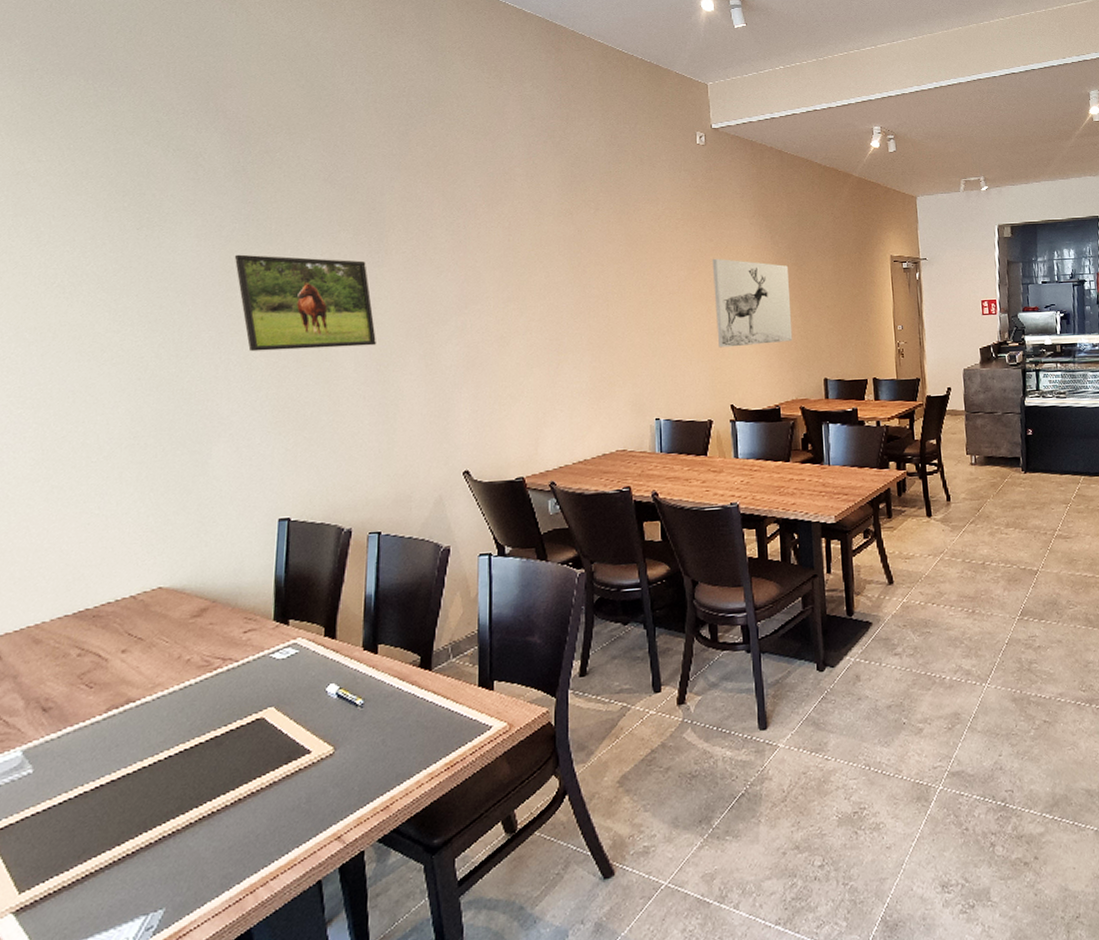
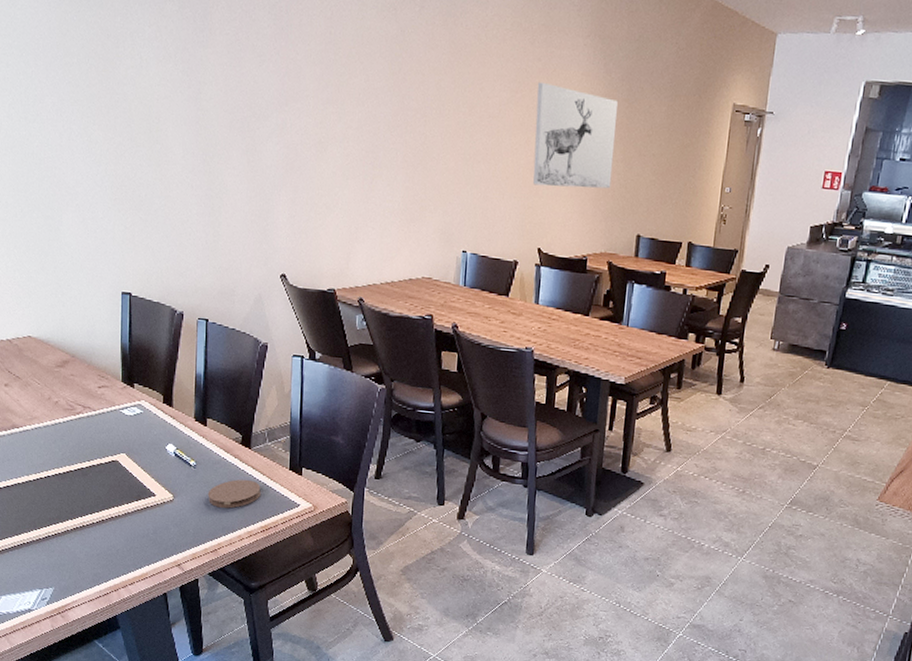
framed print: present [234,254,376,352] -> none [69,16,202,134]
coaster: none [377,708,444,751] -> present [207,479,261,509]

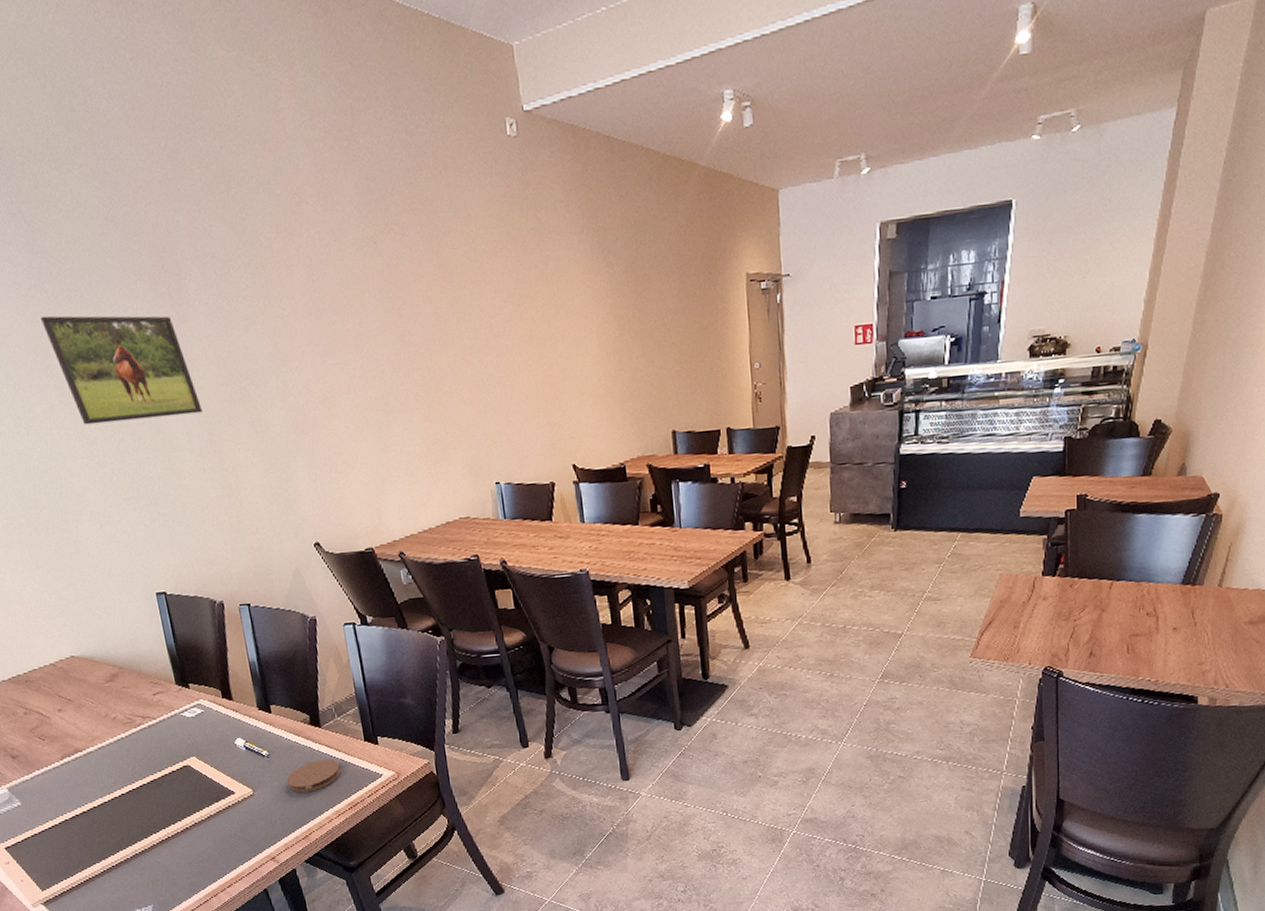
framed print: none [69,16,202,134] -> present [40,315,202,425]
wall art: present [533,81,618,189] -> none [538,289,636,400]

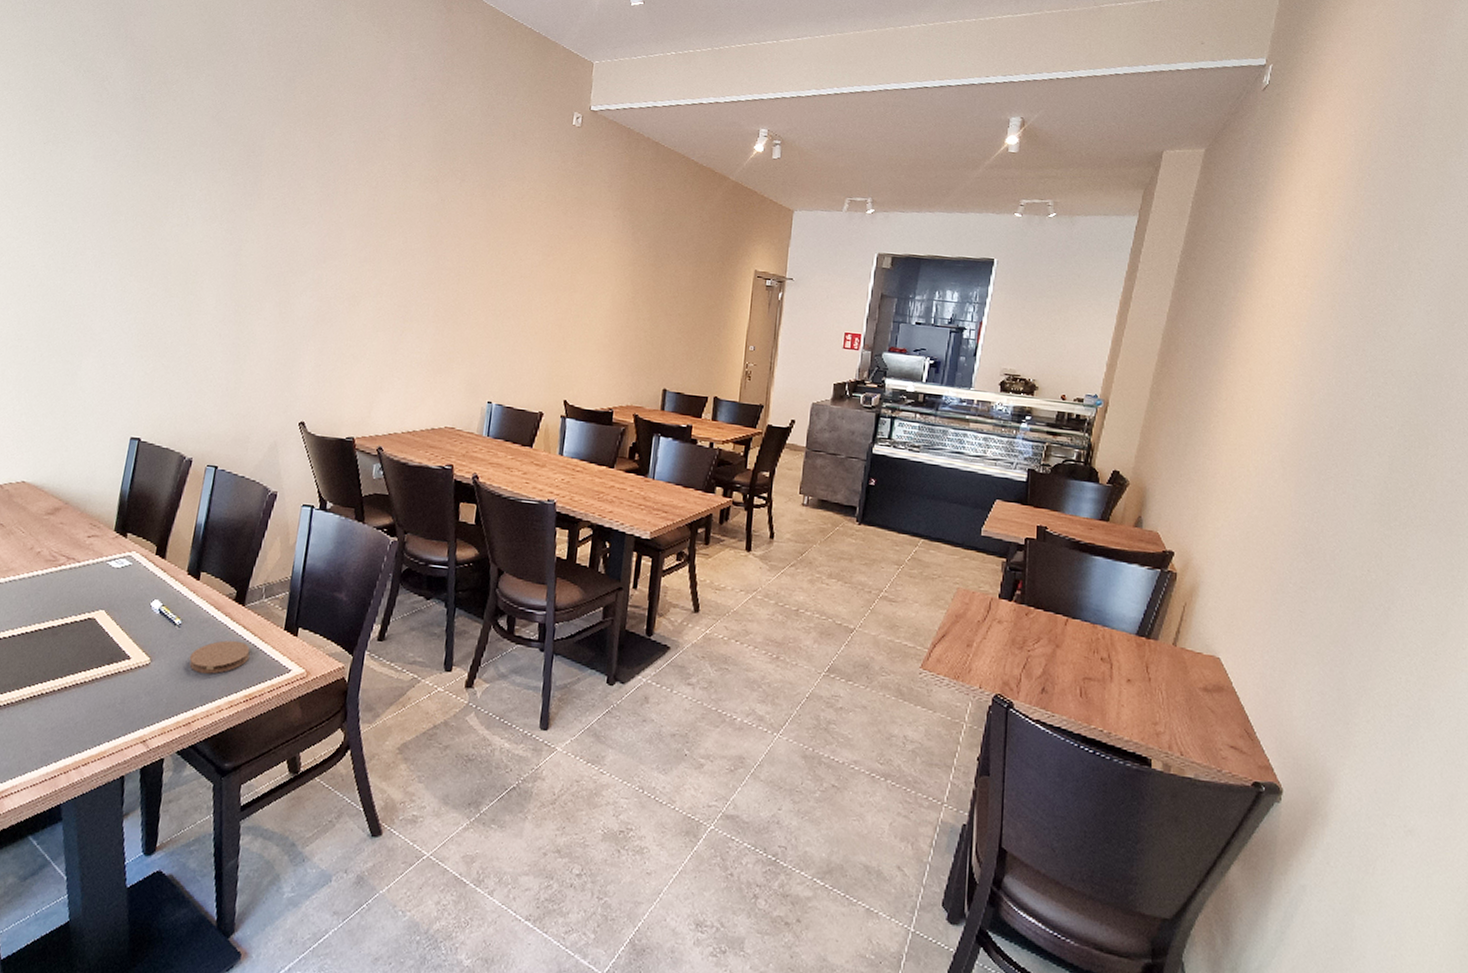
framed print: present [40,315,202,425] -> none [123,179,239,286]

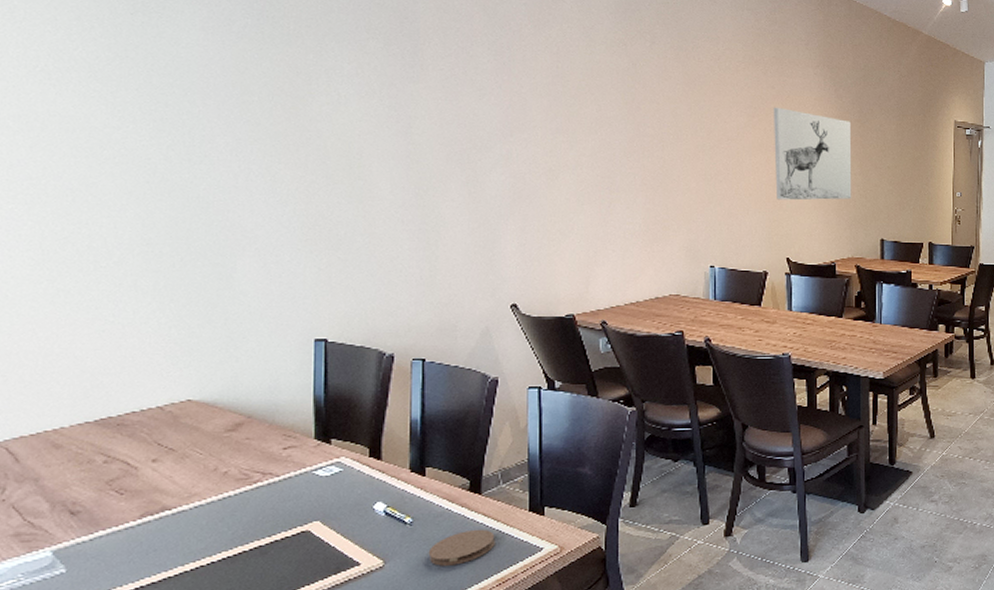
wall art: none [561,247,645,345] -> present [773,107,852,200]

